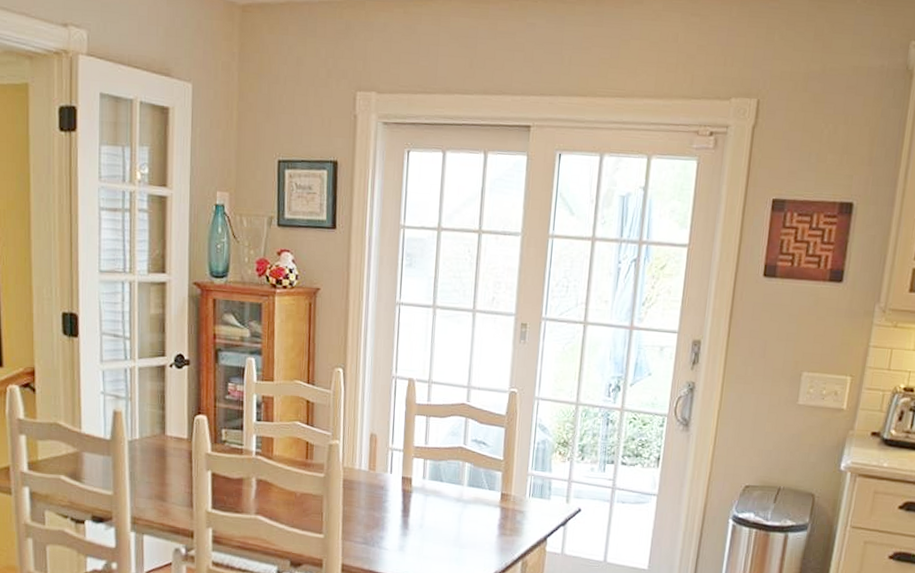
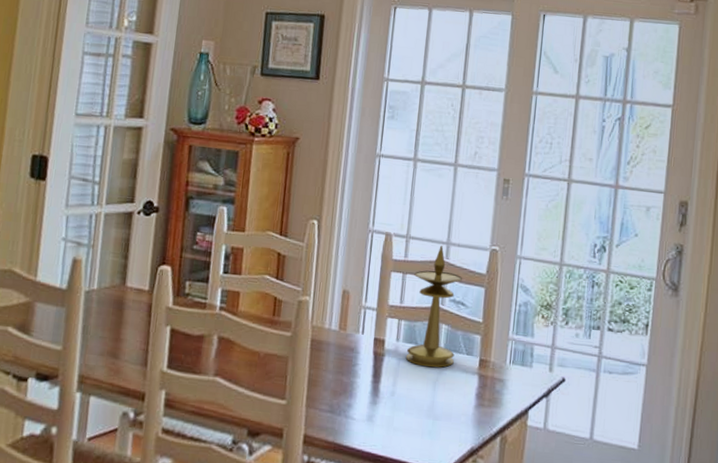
candlestick: none [432,389,484,502] -> present [405,246,463,368]

